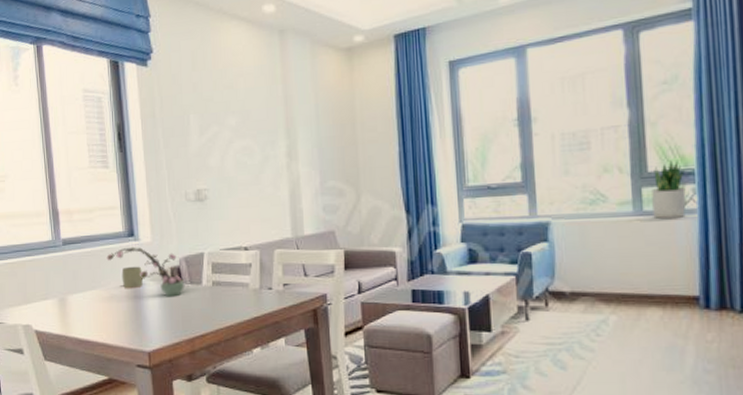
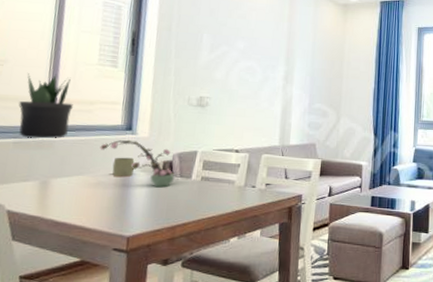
planter: none [25,183,75,255] -> present [19,73,74,139]

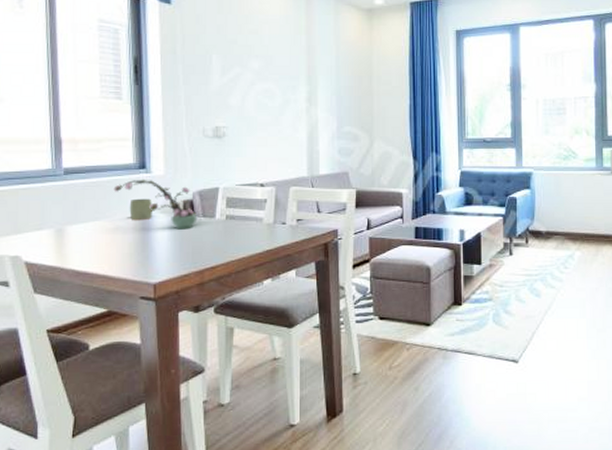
planter: present [19,73,74,139] -> none [22,111,81,183]

